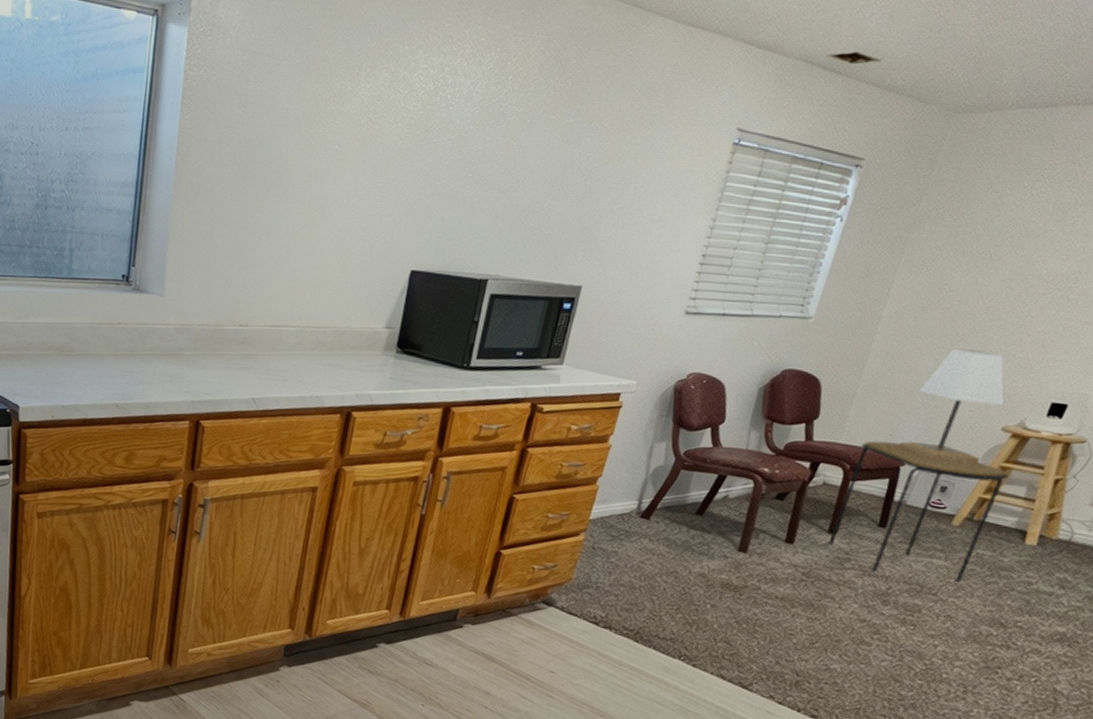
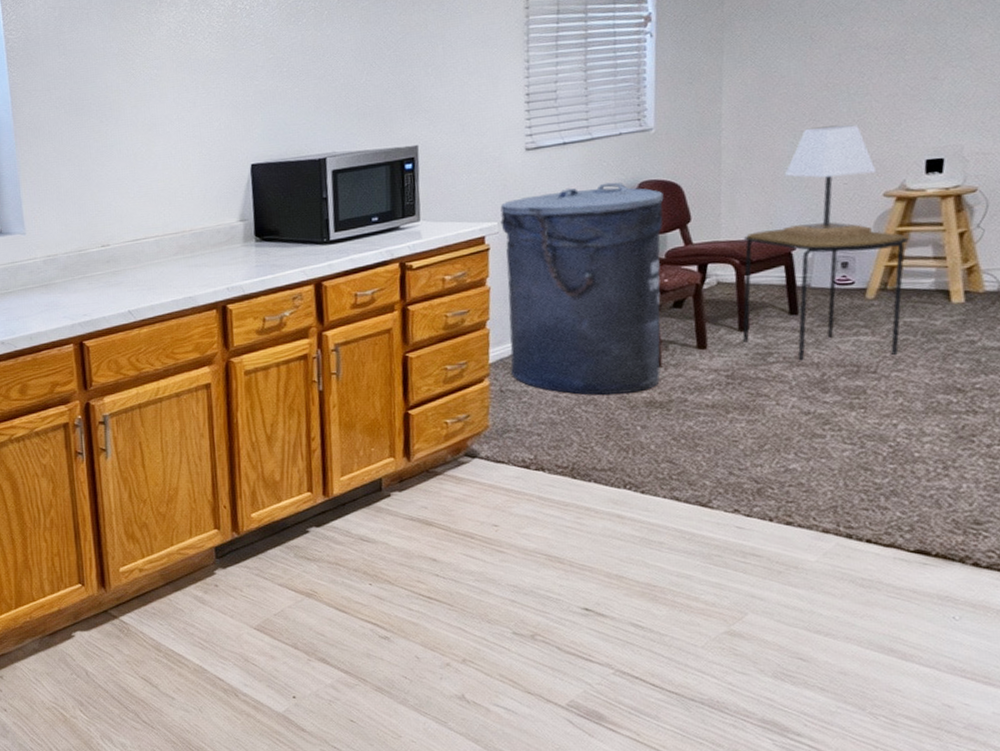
trash can: none [607,361,802,573] -> present [500,182,664,395]

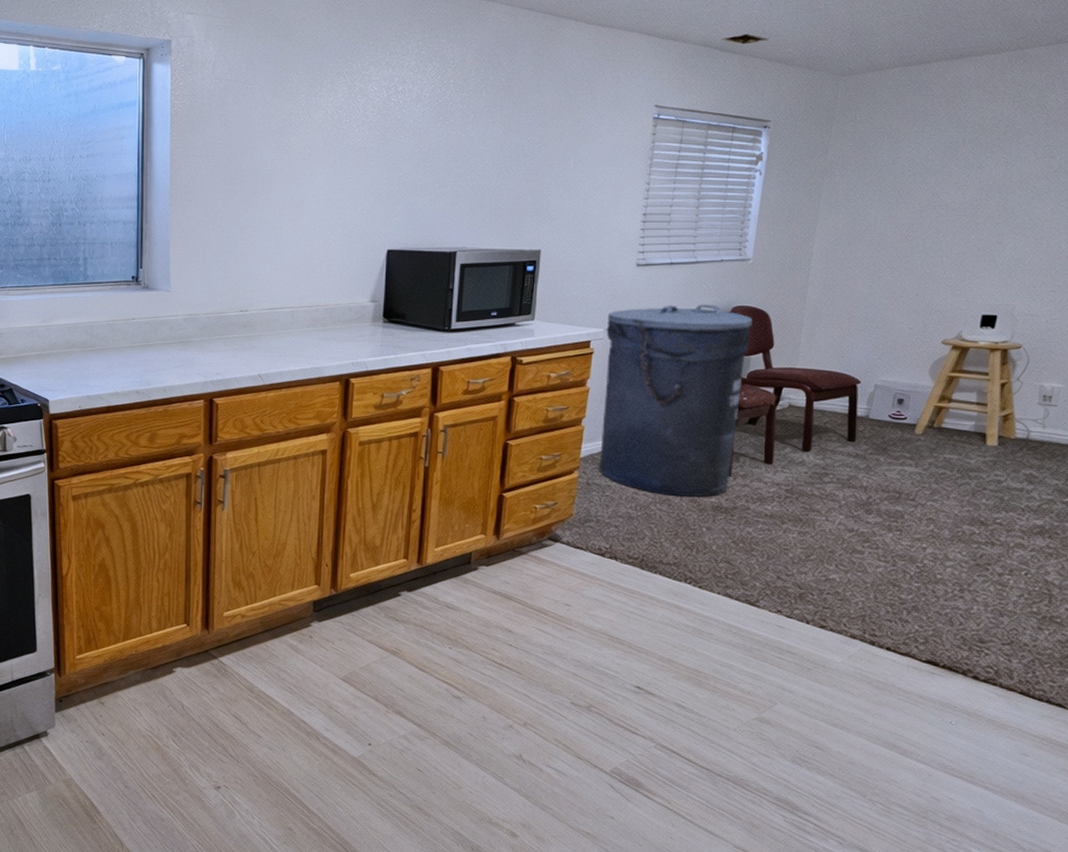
side table: present [742,228,909,361] -> none [805,362,958,486]
lamp: present [783,124,877,239] -> none [852,275,939,376]

